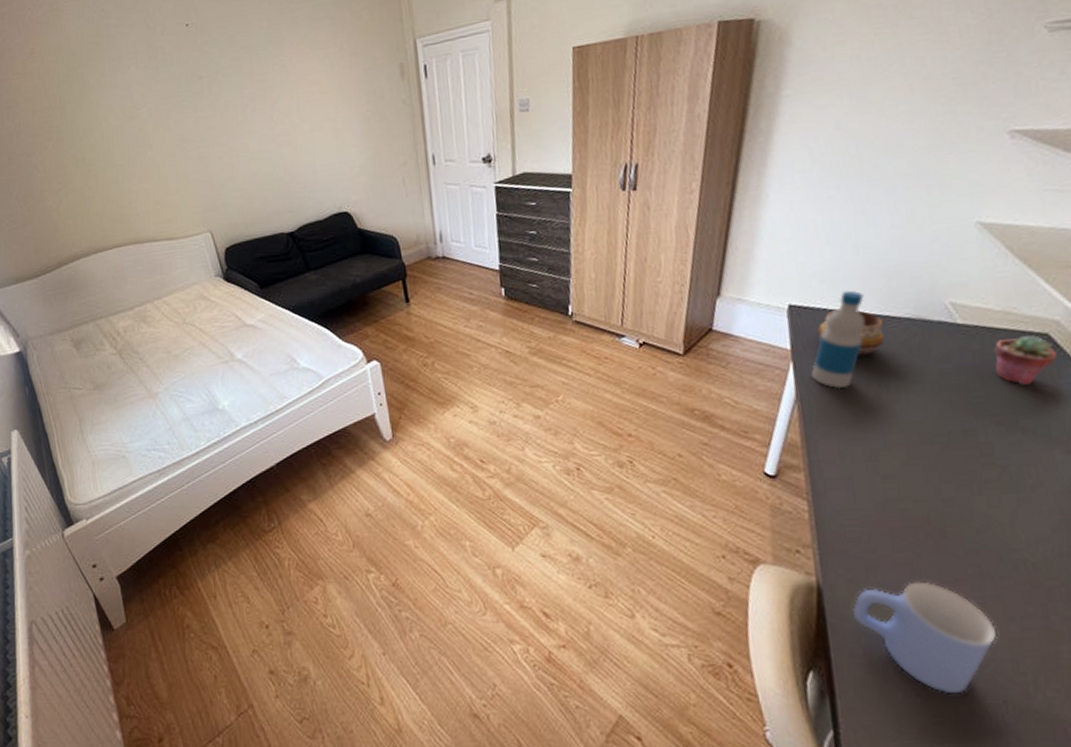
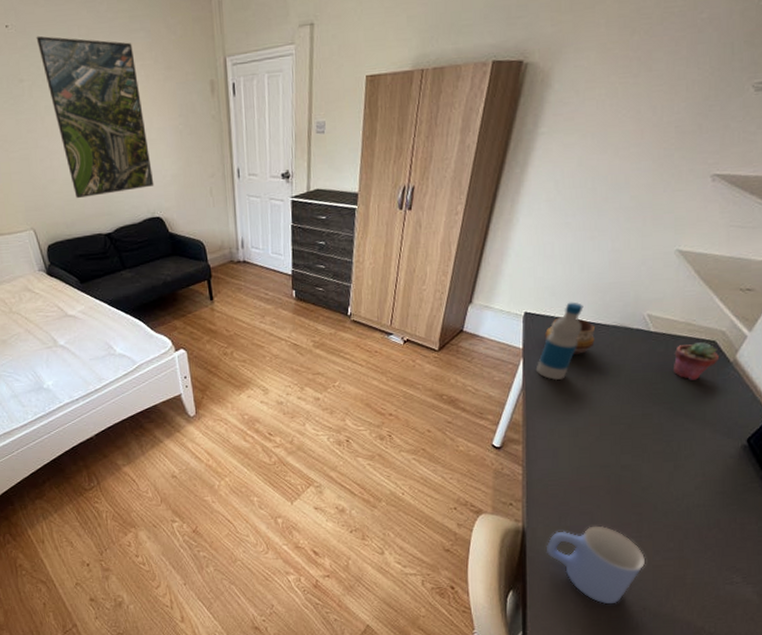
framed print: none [216,31,341,197] -> present [36,36,155,199]

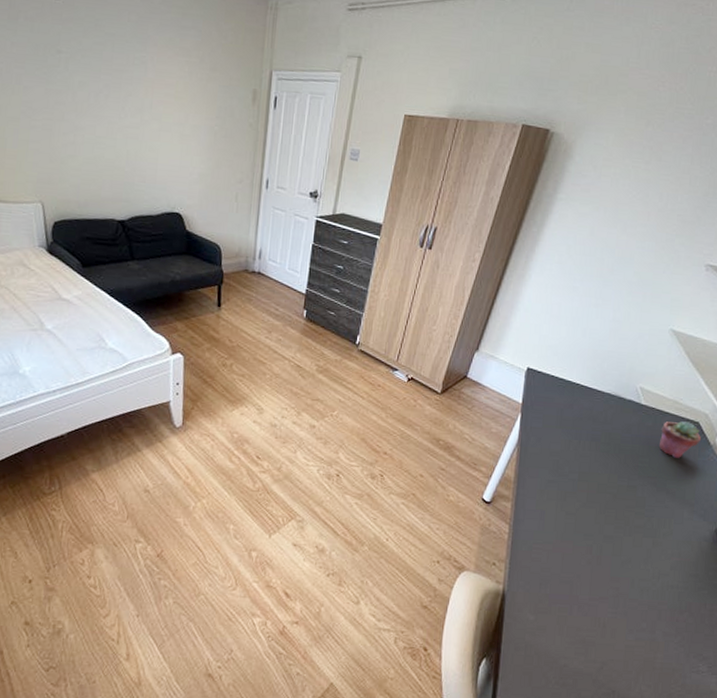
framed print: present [36,36,155,199] -> none [83,12,181,182]
bottle: present [535,302,584,381] -> none [532,364,583,441]
decorative bowl: present [544,317,595,354] -> none [543,377,591,417]
mug: present [545,525,646,605] -> none [523,596,619,684]

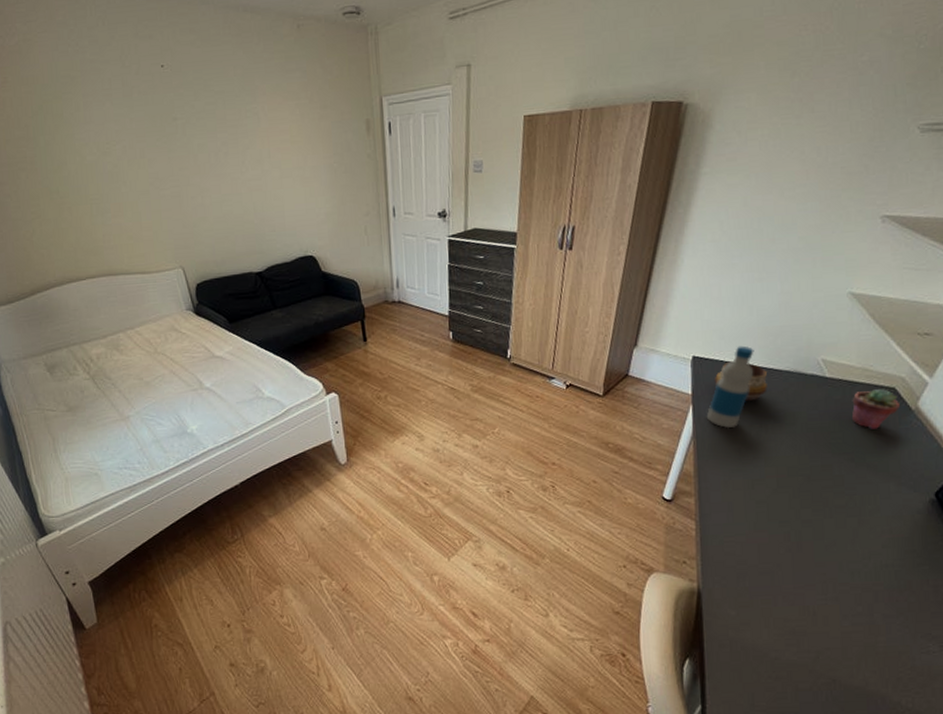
bottle: none [532,364,583,441] -> present [706,345,754,429]
decorative bowl: none [543,377,591,417] -> present [714,361,768,401]

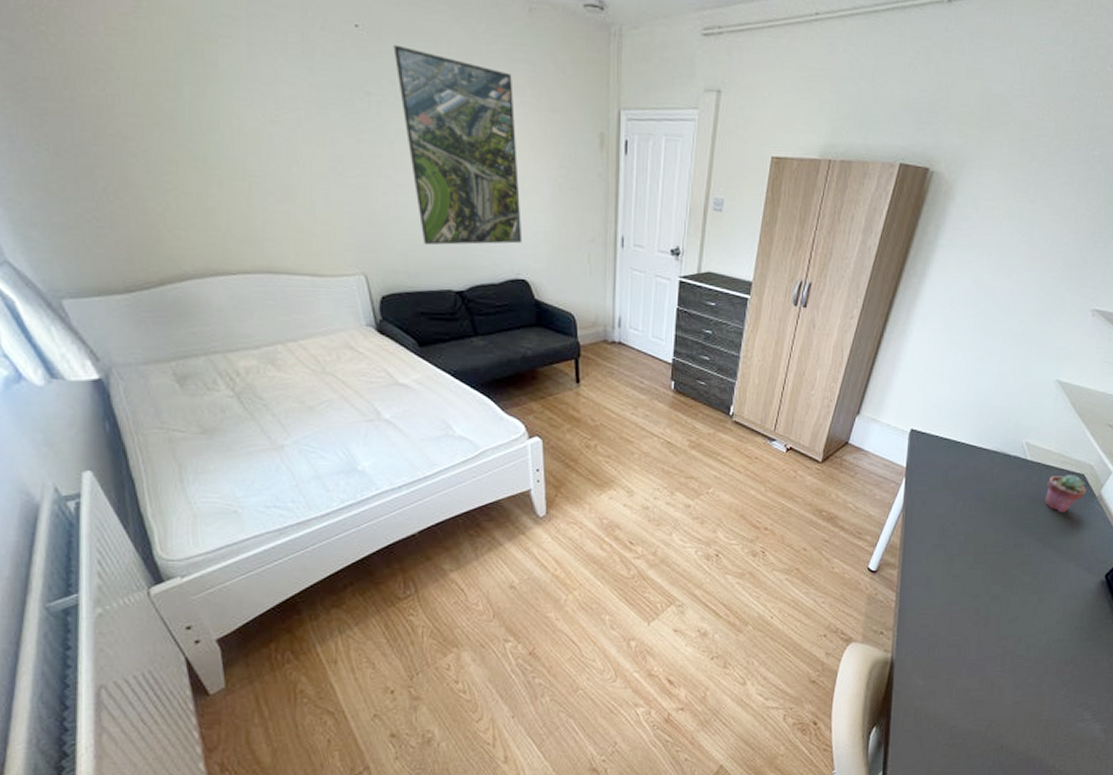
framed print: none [191,75,308,237] -> present [393,44,523,246]
bottle: present [706,345,754,429] -> none [917,422,968,504]
decorative bowl: present [714,361,768,401] -> none [928,437,976,478]

